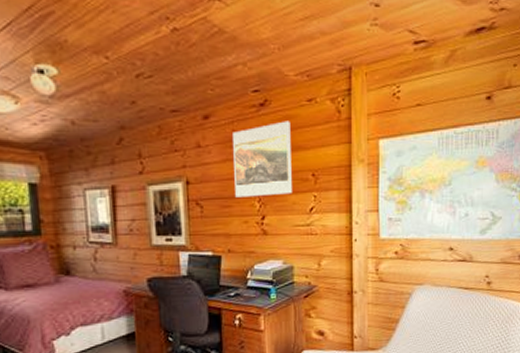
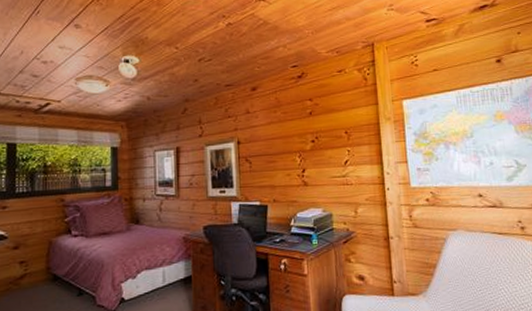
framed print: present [233,121,292,197] -> none [276,89,328,154]

